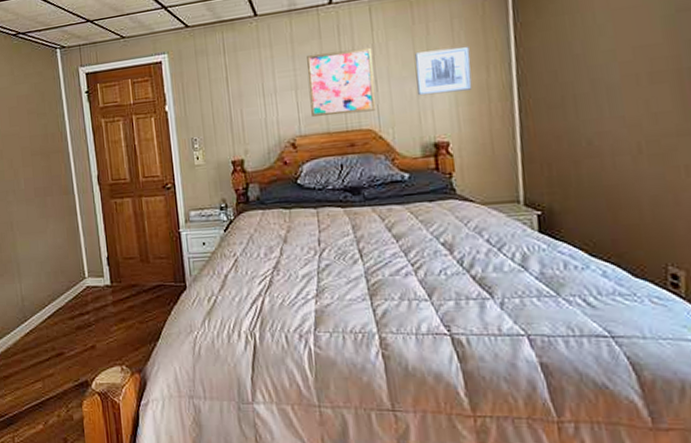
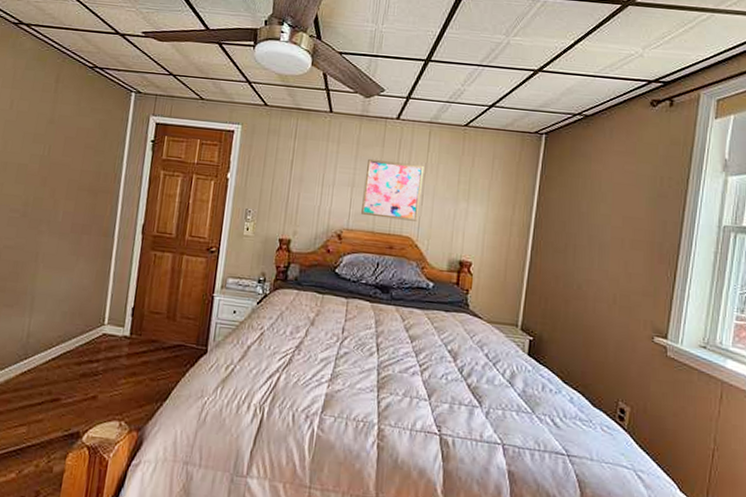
wall art: present [414,47,472,96] -> none [455,180,503,222]

